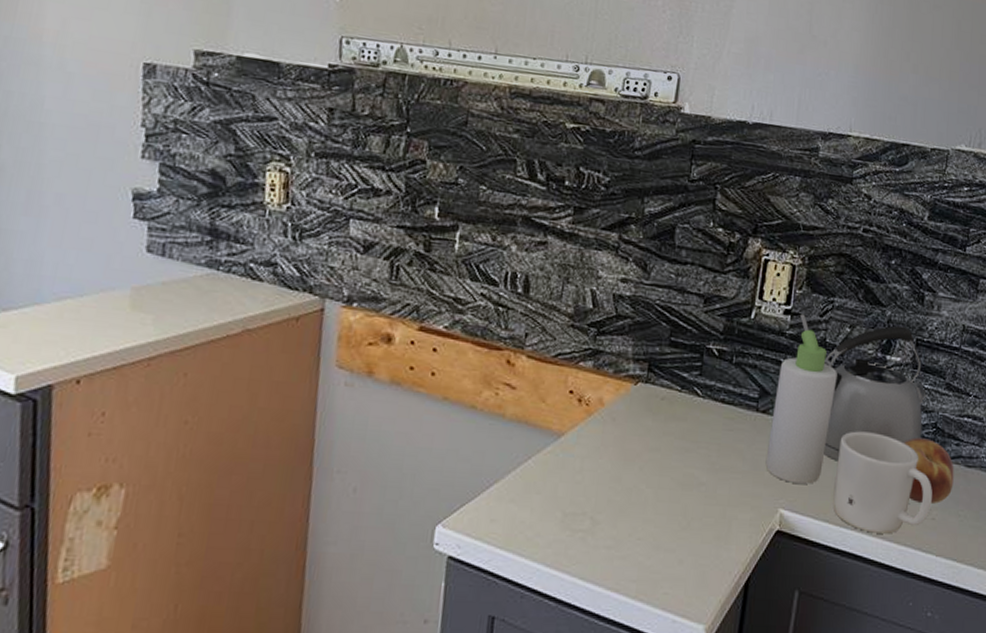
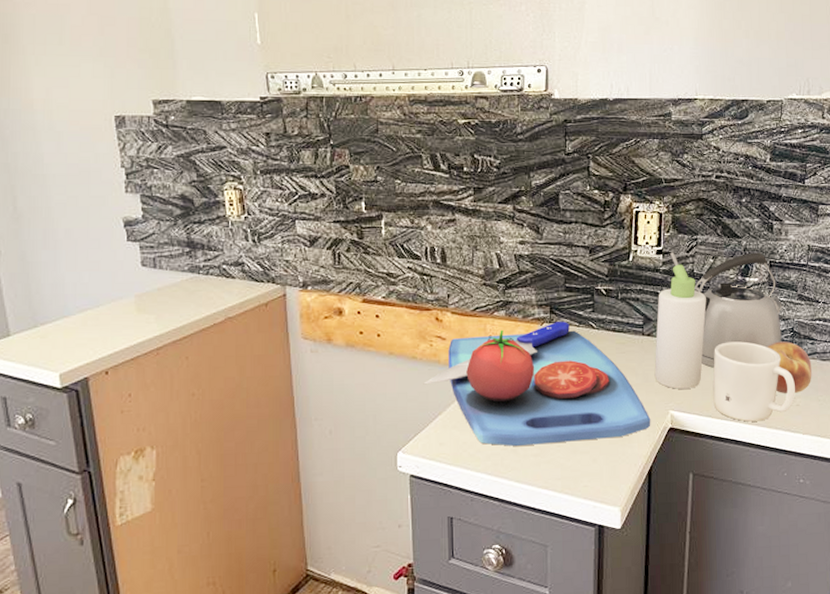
chopping board: none [480,382,755,536] -> present [423,322,651,447]

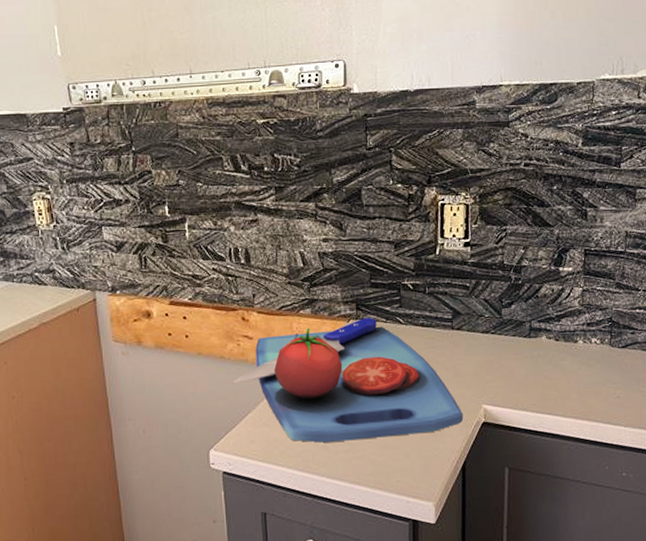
bottle: present [654,252,706,390] -> none [465,244,518,384]
kettle: present [694,252,784,368] -> none [505,241,601,361]
mug: present [712,341,795,422] -> none [526,333,616,415]
fruit: present [767,341,812,393] -> none [583,331,633,385]

